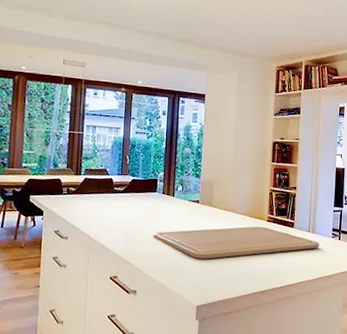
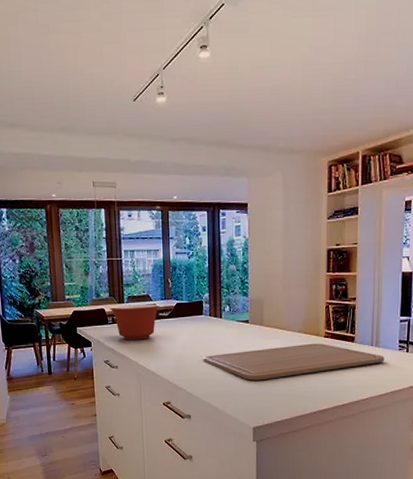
mixing bowl: none [66,176,116,212] -> present [110,303,160,340]

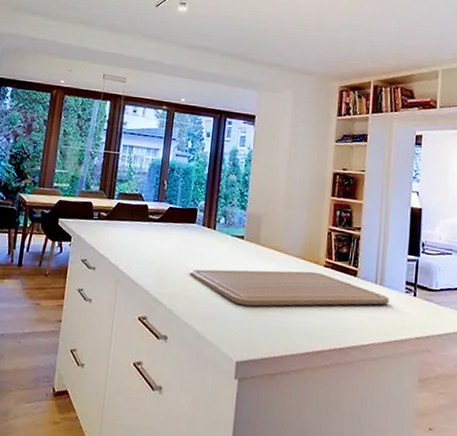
mixing bowl: present [110,303,160,340] -> none [98,200,151,242]

